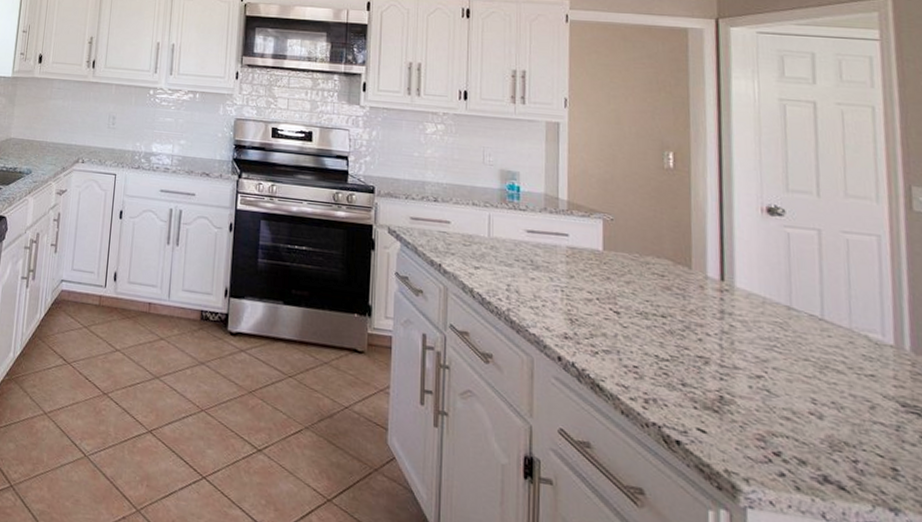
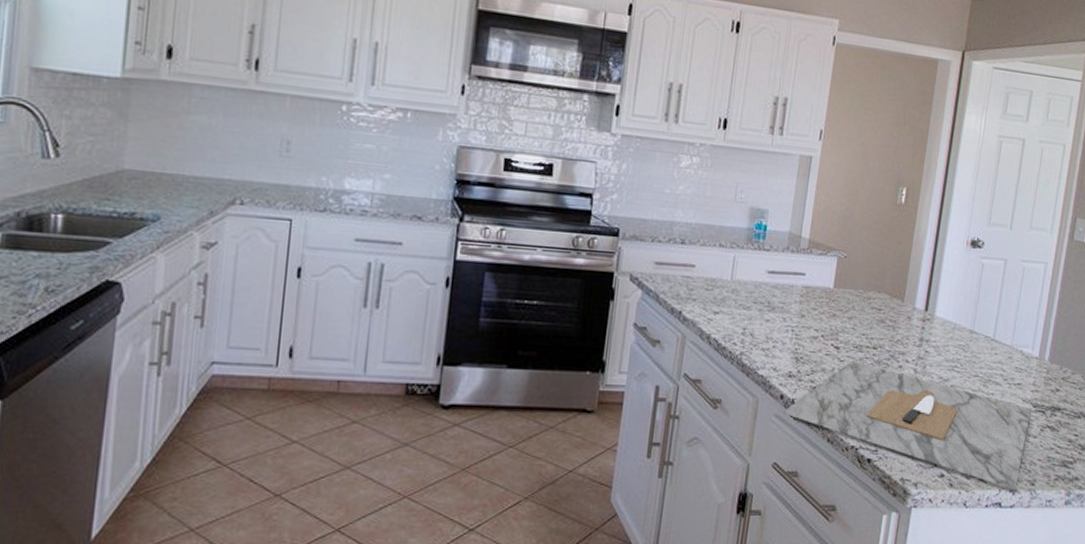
cutting board: none [563,328,900,510] -> present [782,361,1031,490]

